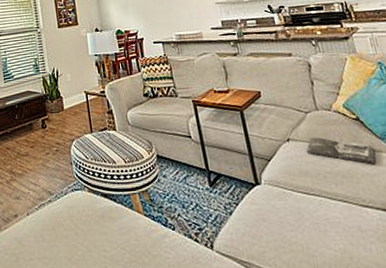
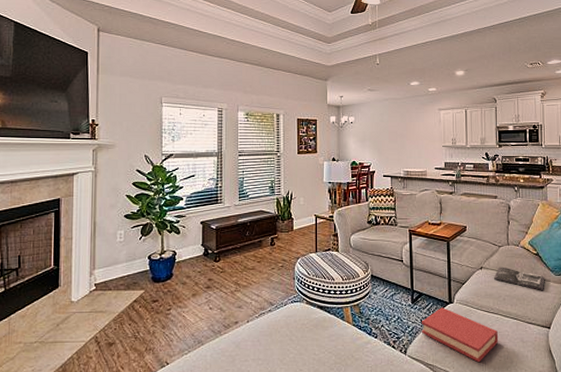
hardback book: none [225,190,329,259] -> present [421,307,499,363]

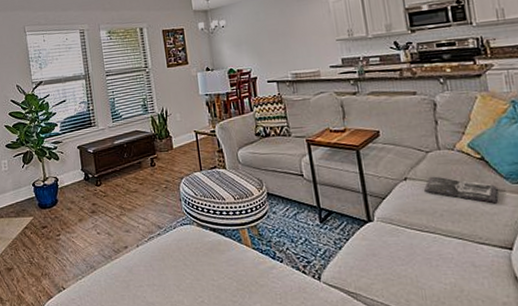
hardback book: present [421,307,499,363] -> none [334,227,440,291]

